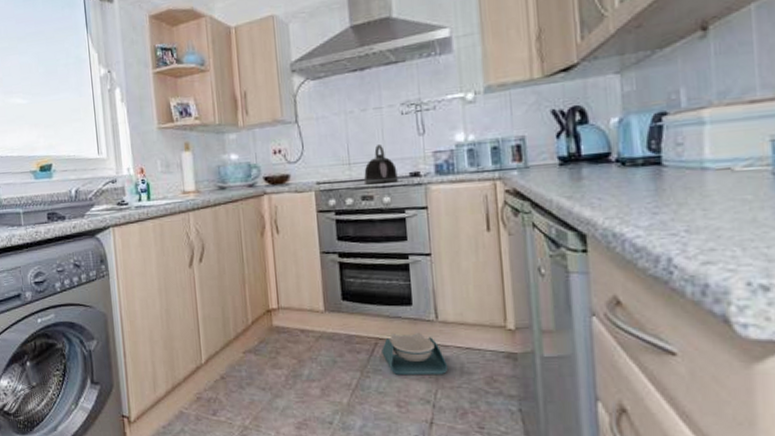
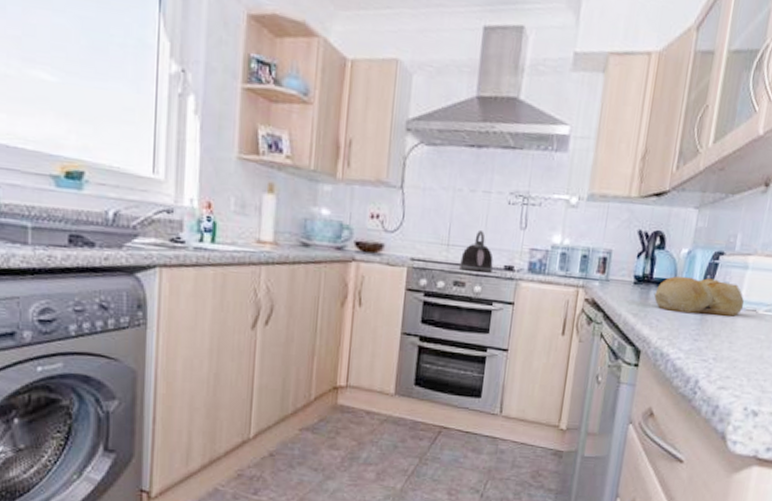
pet bowl: present [381,332,449,375] -> none [443,424,502,466]
bread: none [588,143,712,187] -> present [654,276,744,318]

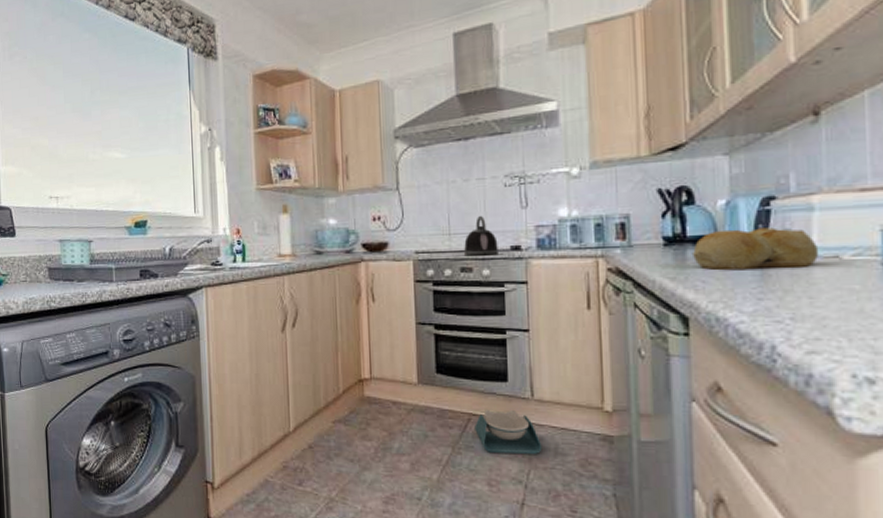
pet bowl: none [443,424,502,466] -> present [475,409,542,454]

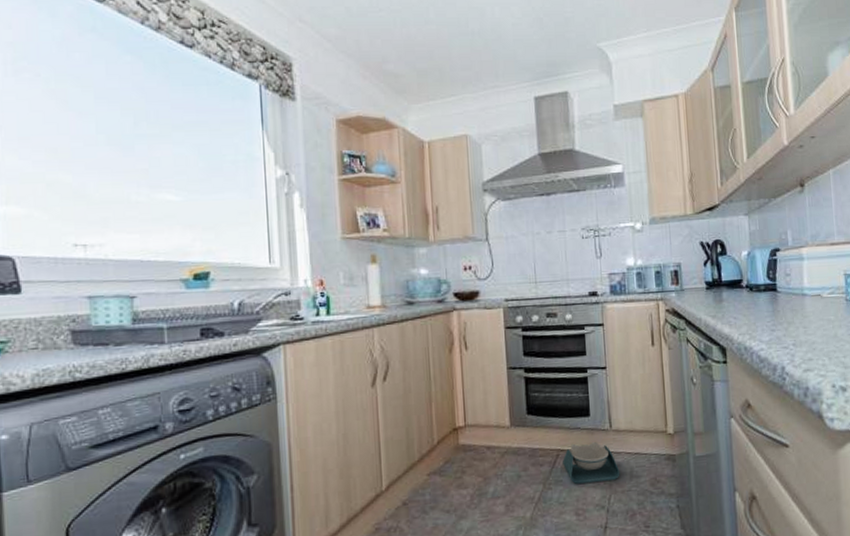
kettle: present [463,216,500,257] -> none [548,265,580,303]
bread: present [693,227,819,271] -> none [727,273,809,309]

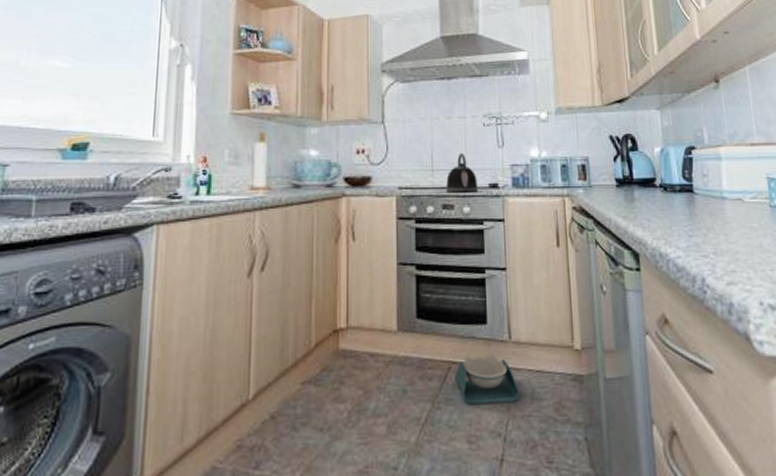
kettle: none [548,265,580,303] -> present [445,153,479,194]

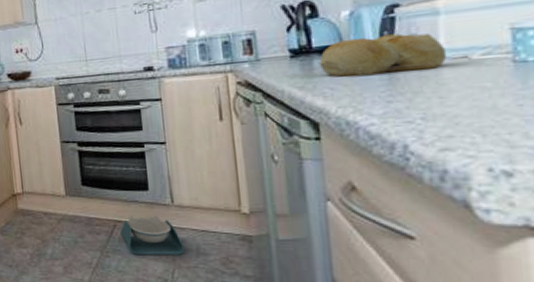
kettle: present [445,153,479,194] -> none [99,42,134,79]
bread: none [639,173,728,210] -> present [319,33,447,77]

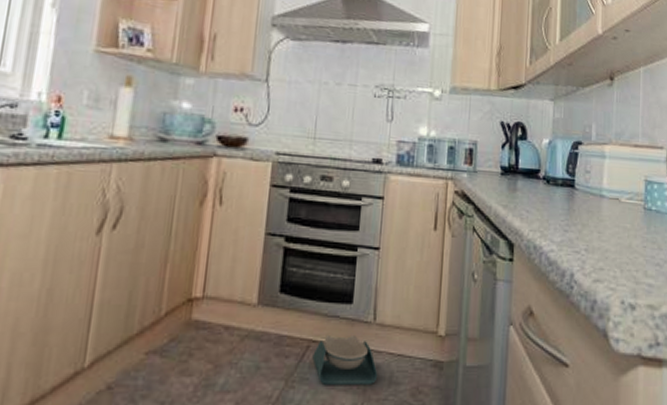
bread: present [319,33,447,77] -> none [522,166,607,207]

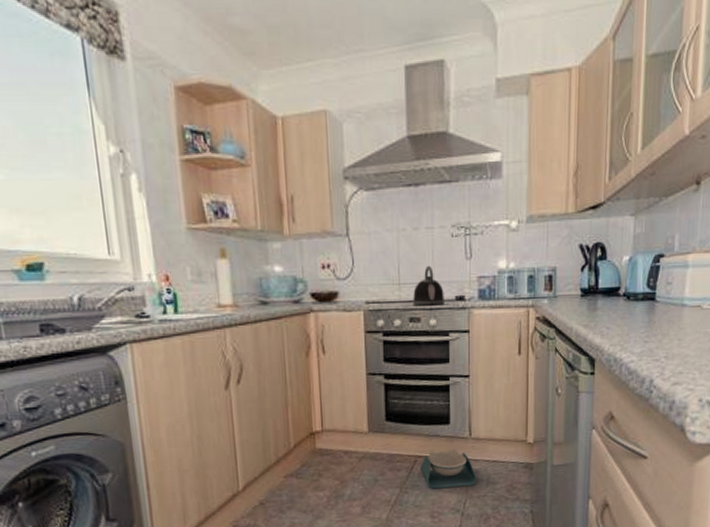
kettle: none [326,123,362,167] -> present [412,266,446,307]

